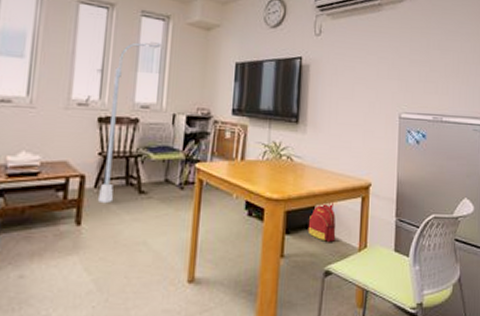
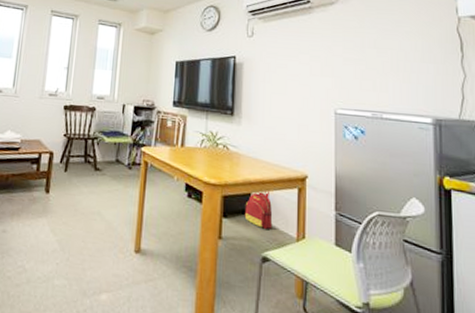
floor lamp: present [97,42,161,204] -> none [62,45,114,177]

